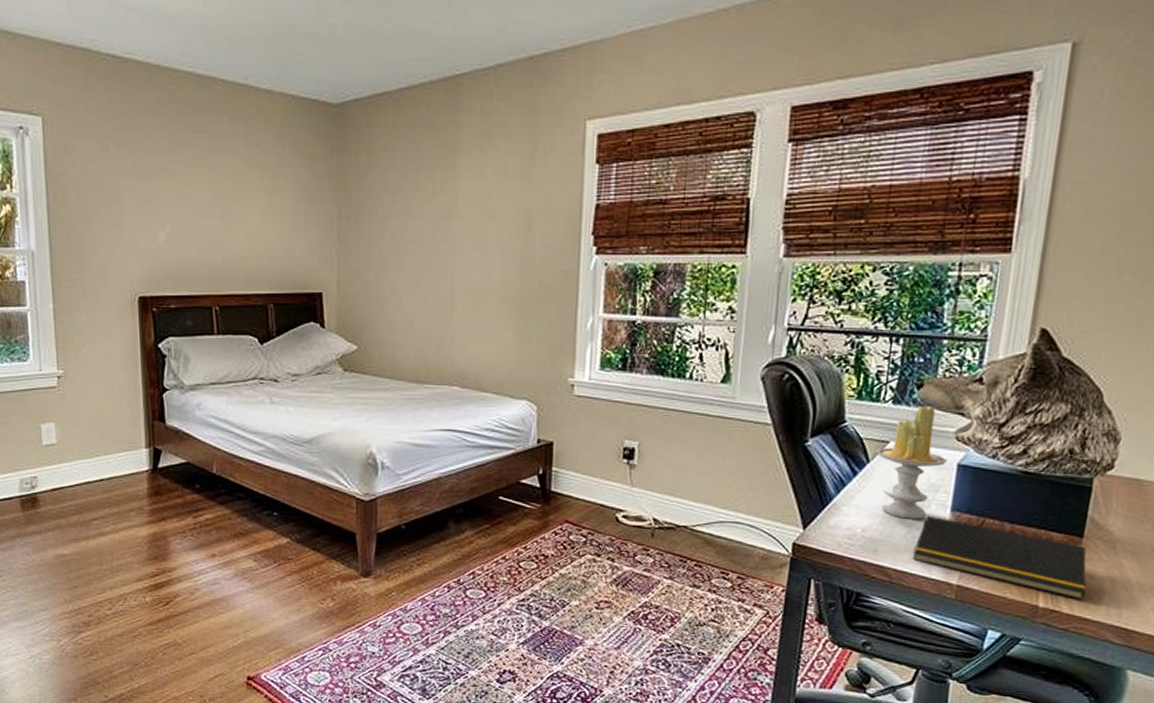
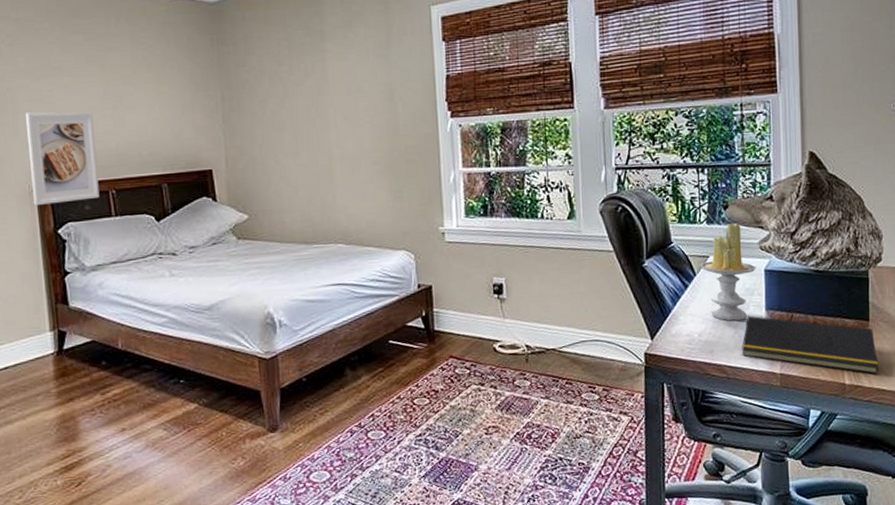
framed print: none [130,216,203,316] -> present [25,112,100,205]

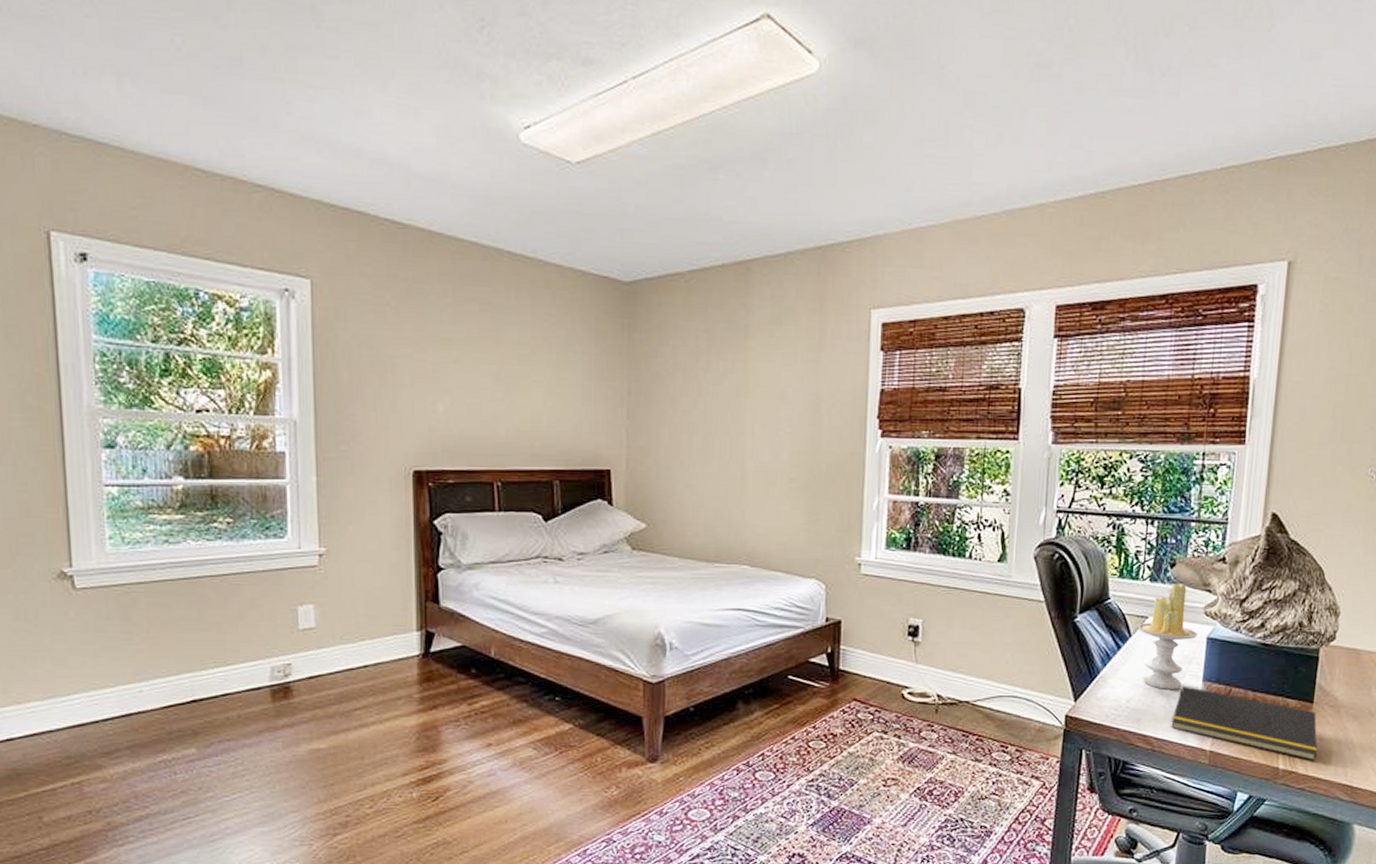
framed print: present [25,112,100,205] -> none [406,386,483,491]

